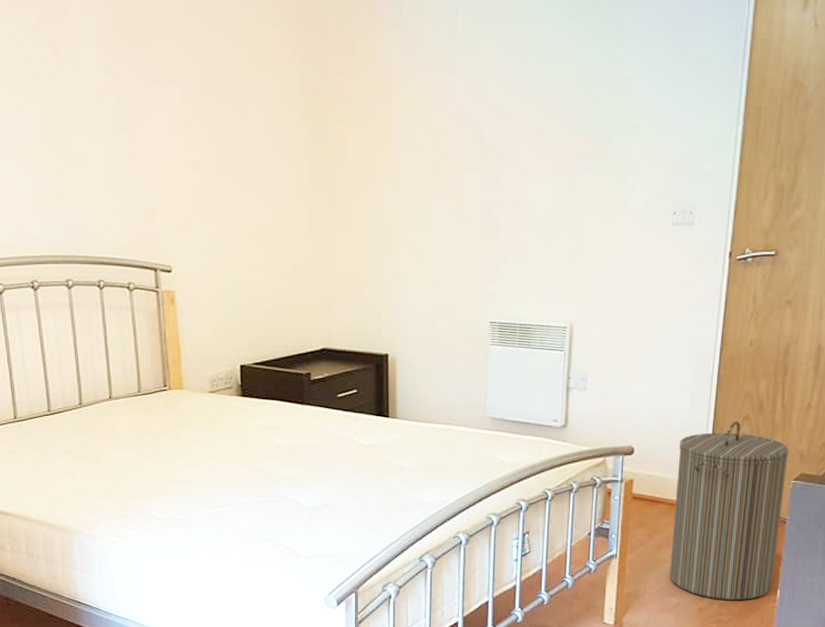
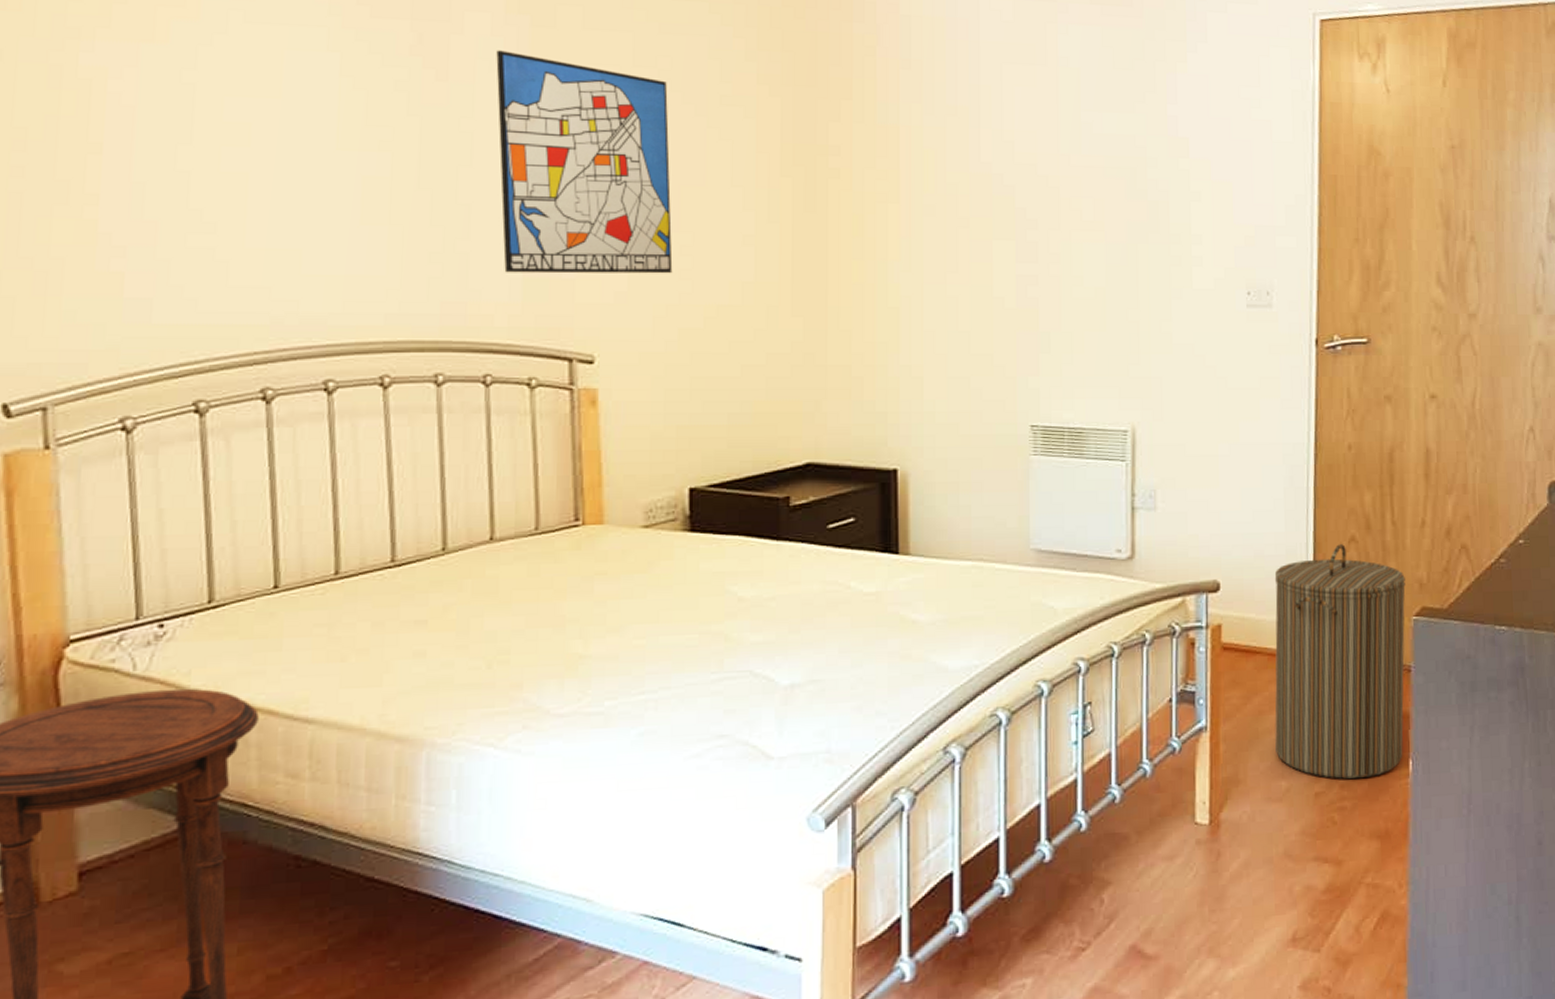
wall art: none [92,28,224,204] -> present [496,50,673,274]

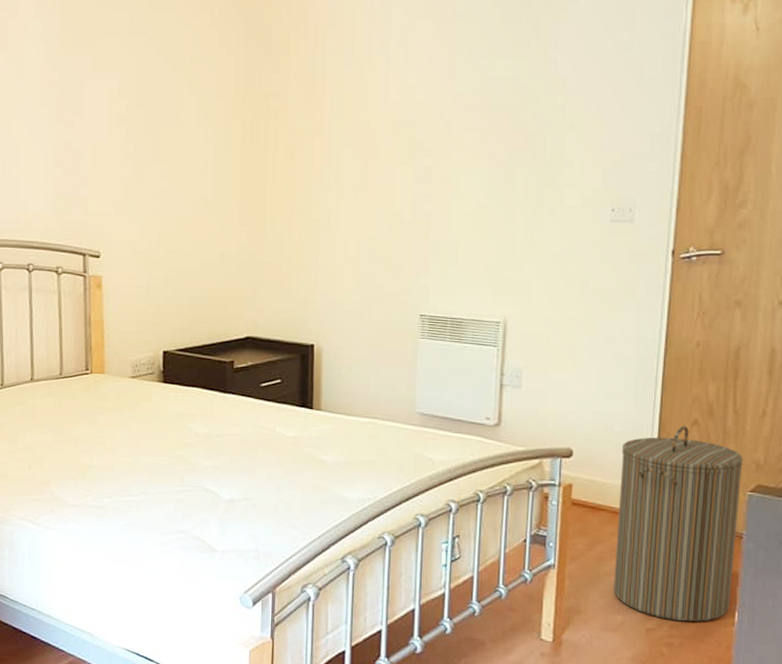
wall art: present [496,50,673,274] -> none [38,28,155,192]

